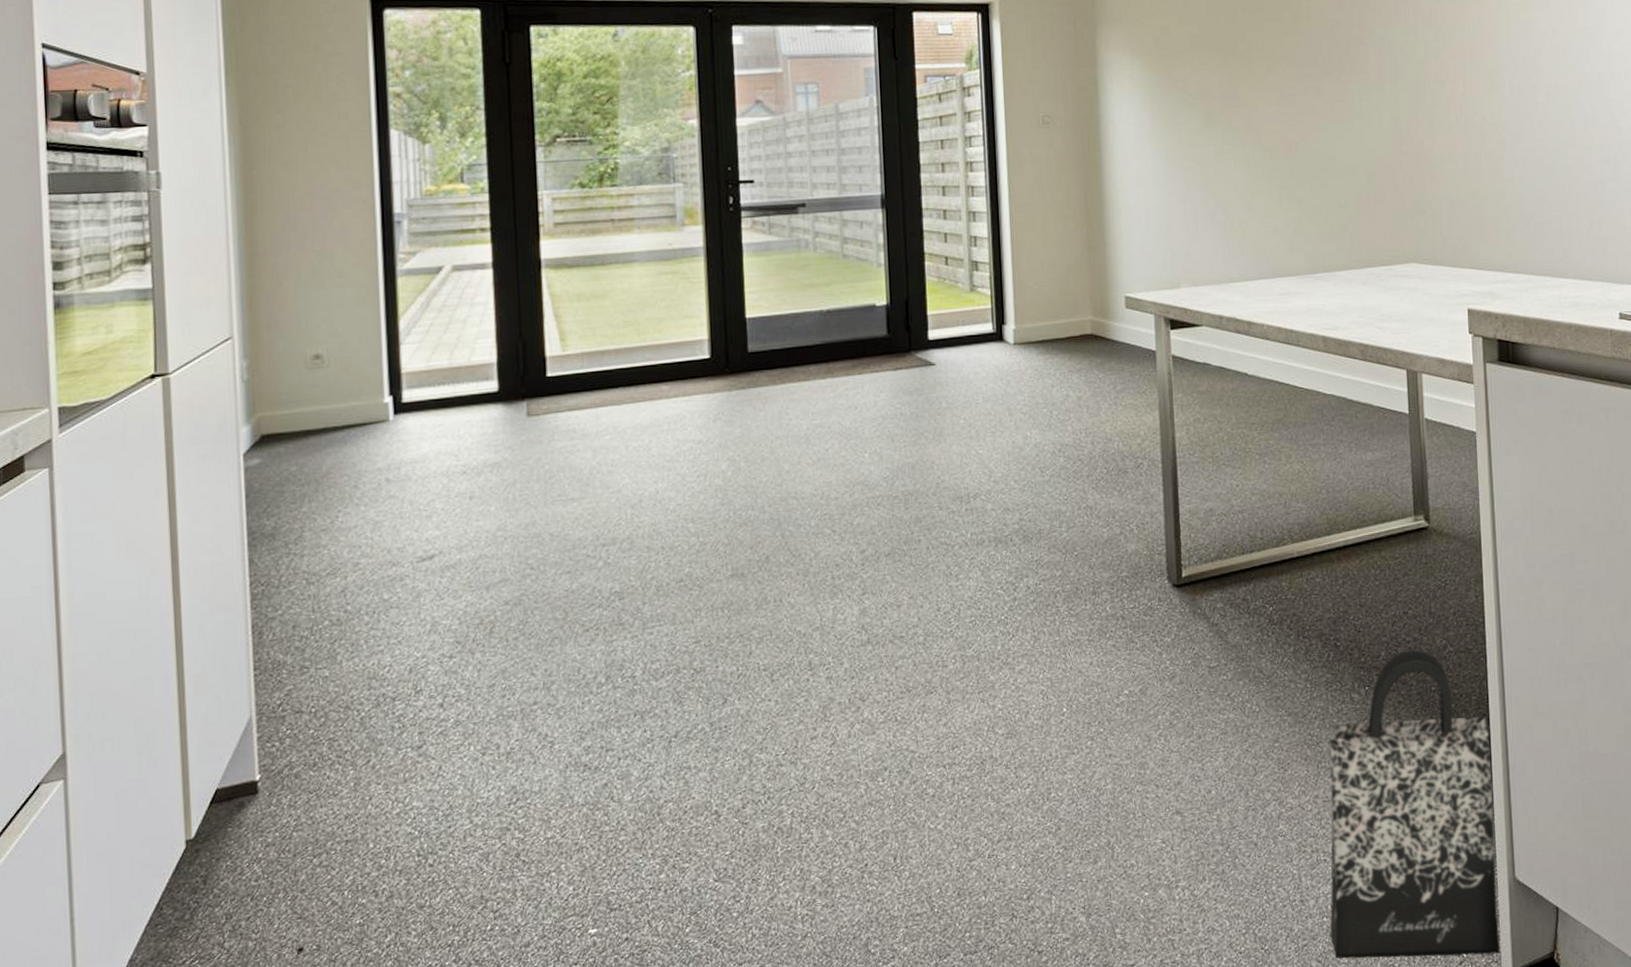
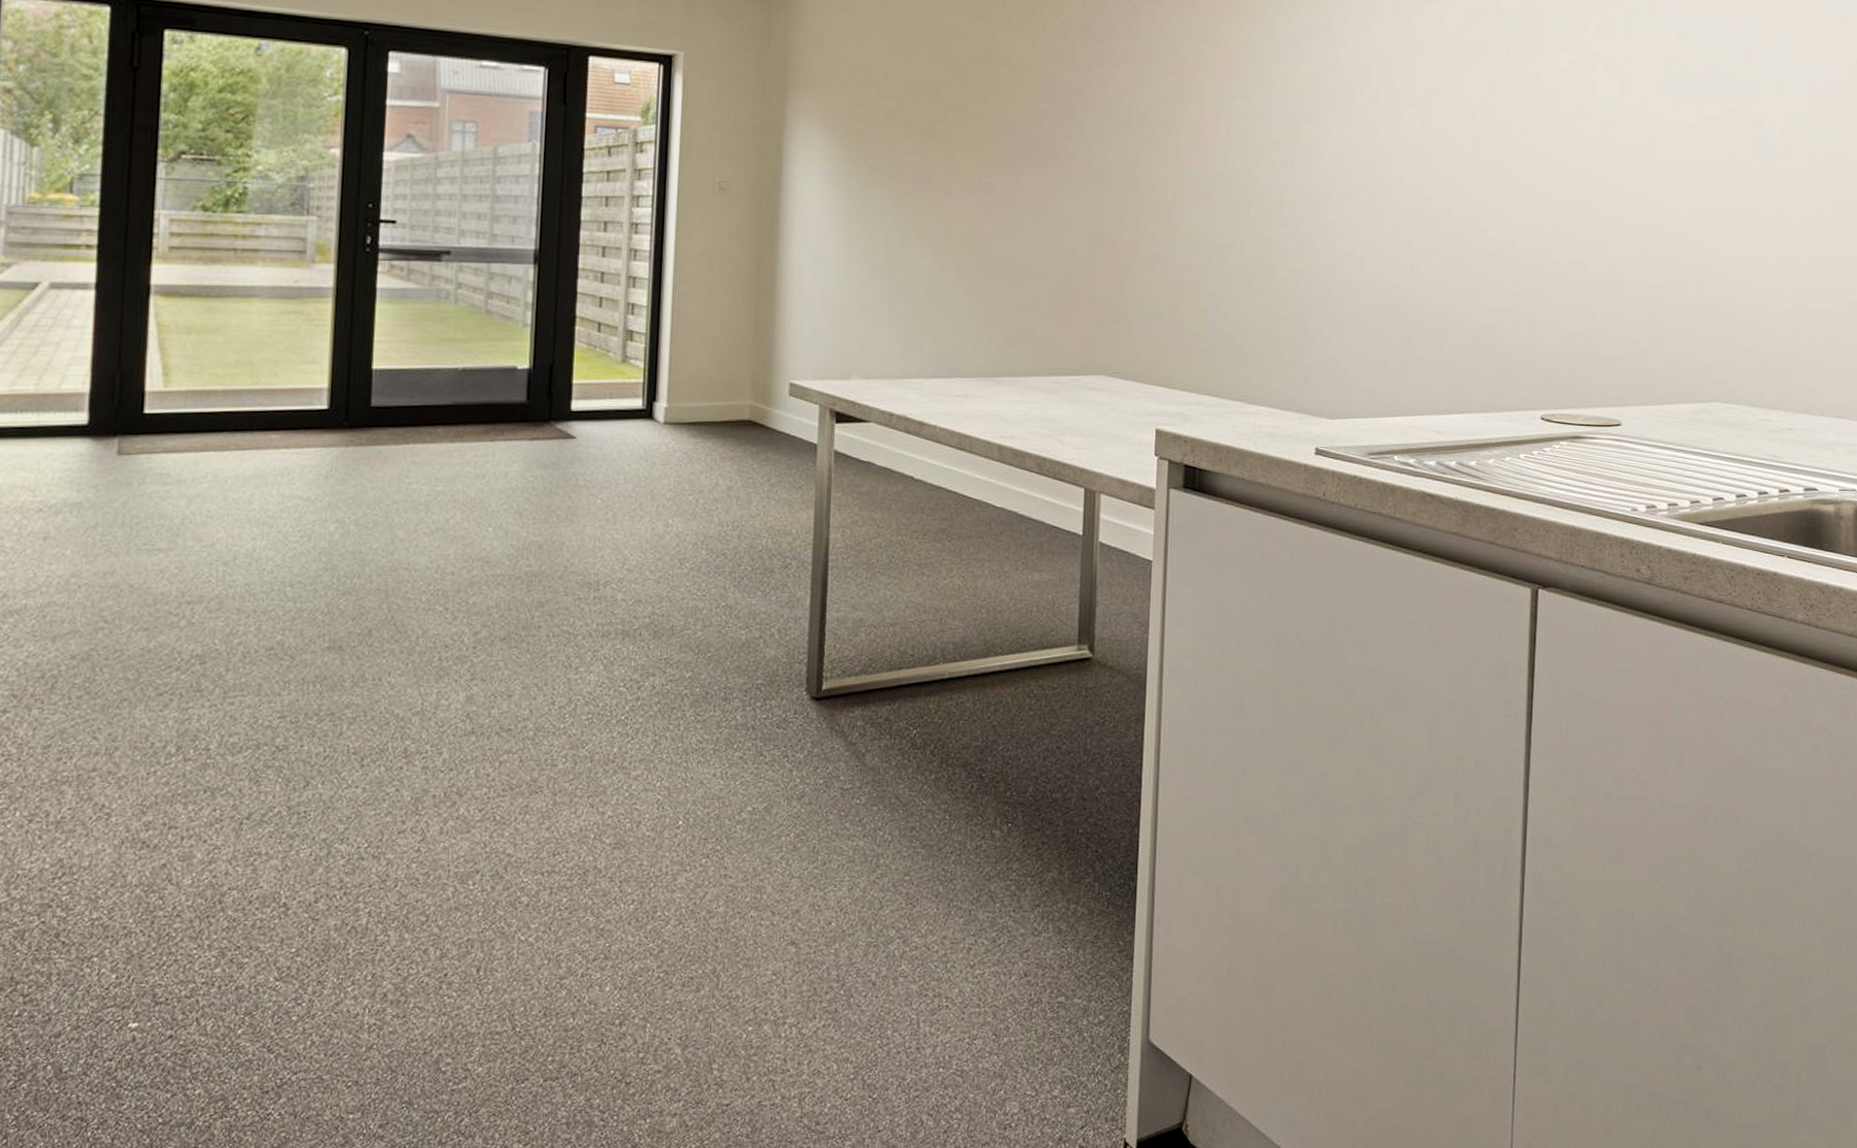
shopping bag: present [1328,649,1500,959] -> none [945,787,1136,1121]

